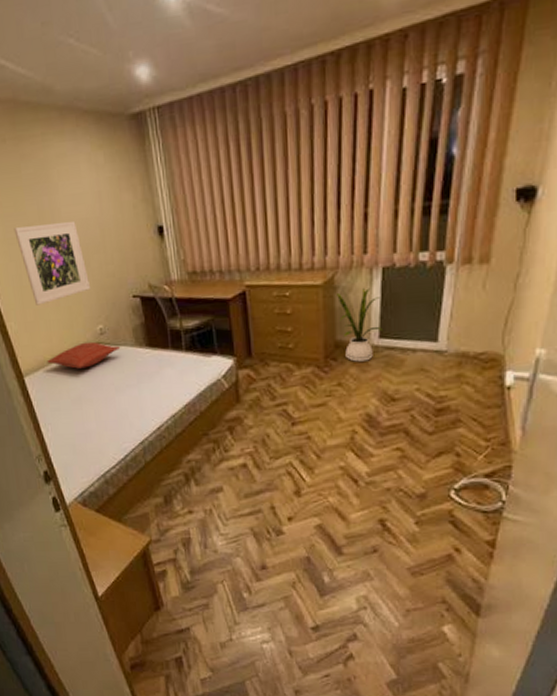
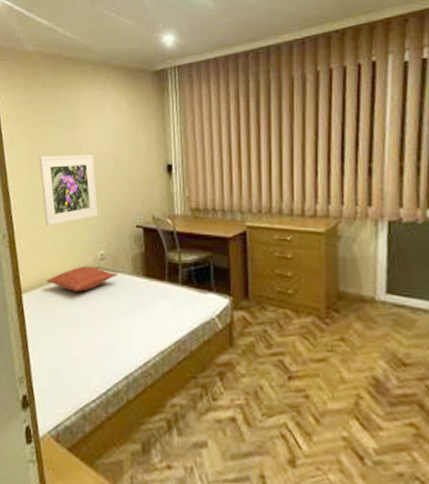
house plant: present [337,288,384,362] -> none [340,240,391,317]

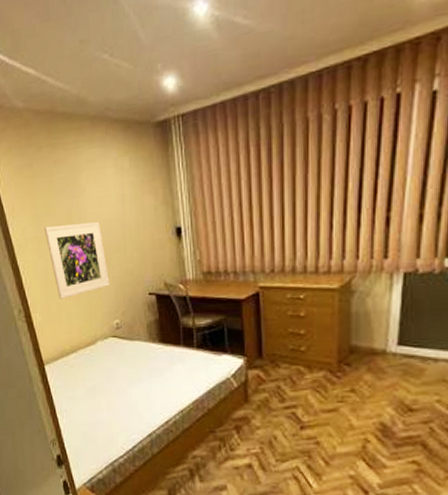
pillow: present [46,265,118,292] -> none [66,335,135,360]

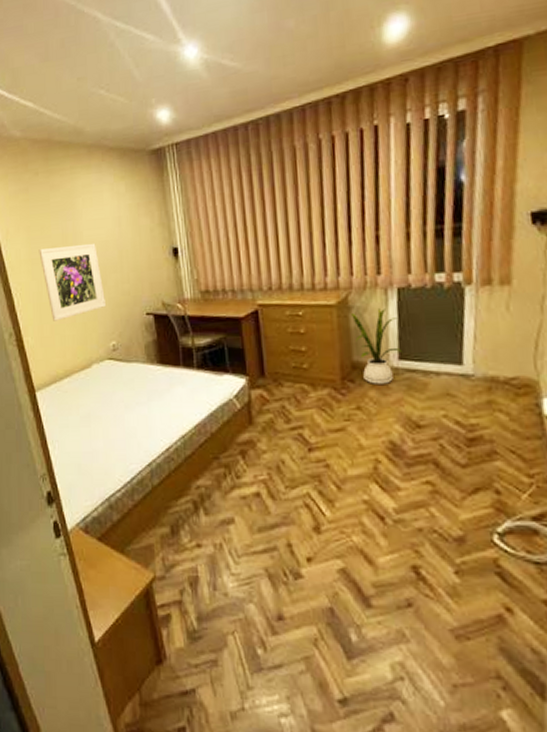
house plant: none [354,293,403,368] -> present [351,308,403,384]

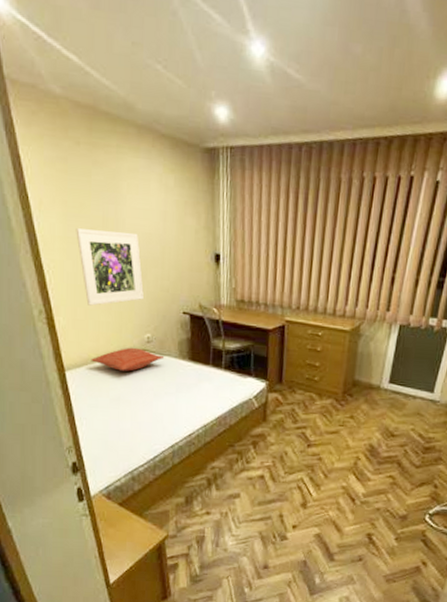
pillow: none [59,357,132,385] -> present [91,347,165,372]
house plant: present [351,308,403,384] -> none [359,338,396,401]

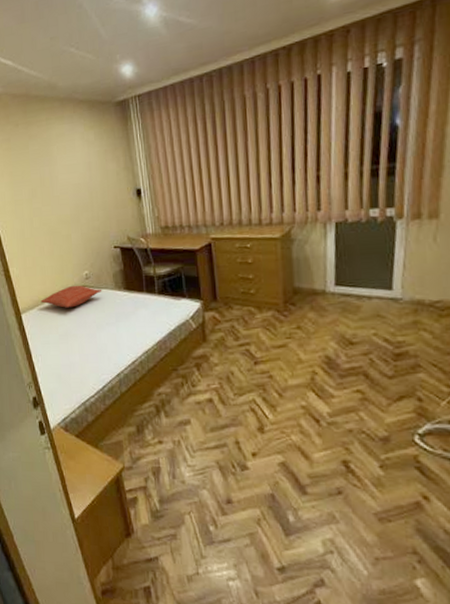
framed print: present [76,228,144,306] -> none [20,185,79,254]

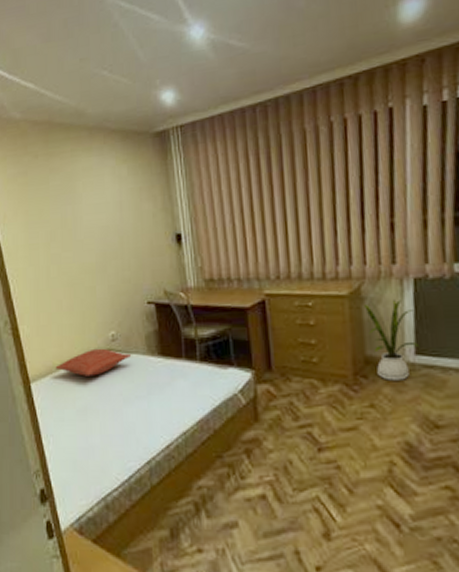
house plant: none [294,241,339,307] -> present [365,300,420,381]

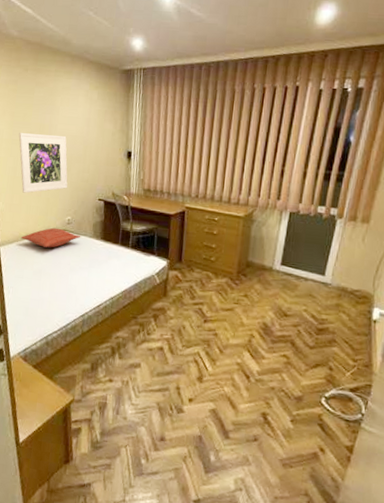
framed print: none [37,228,105,309] -> present [18,133,68,193]
house plant: present [365,300,420,381] -> none [253,224,286,281]

